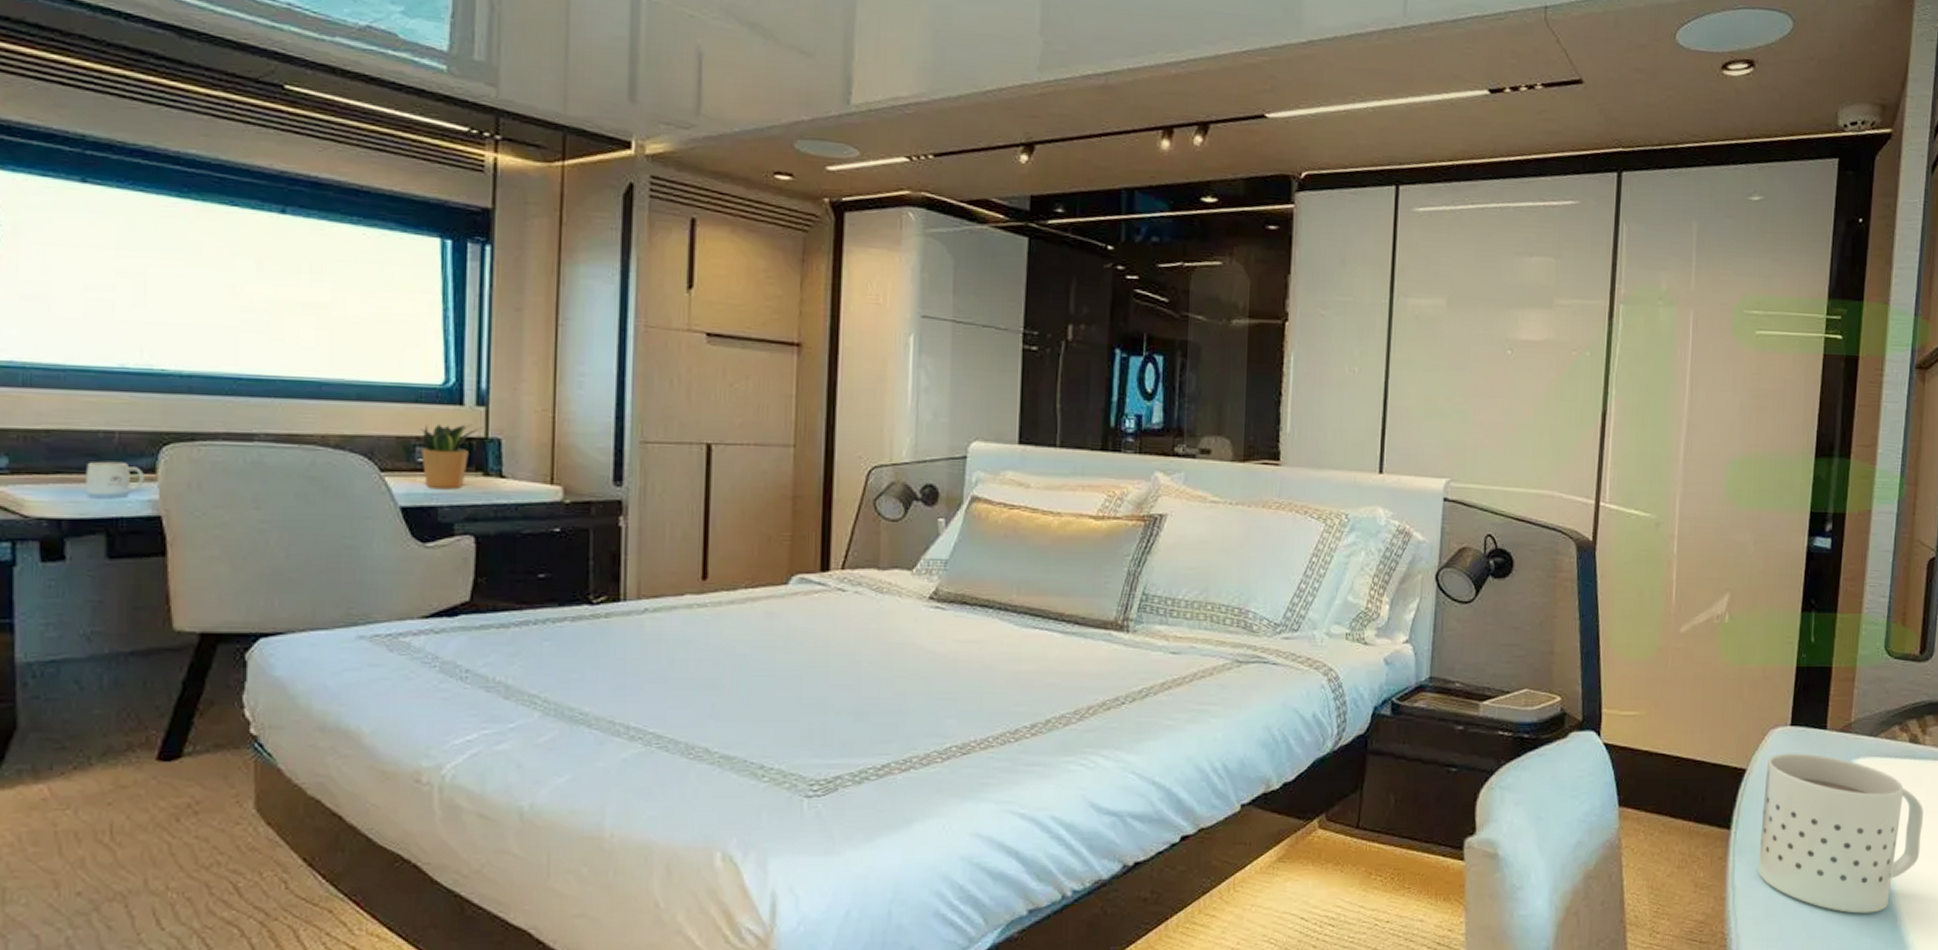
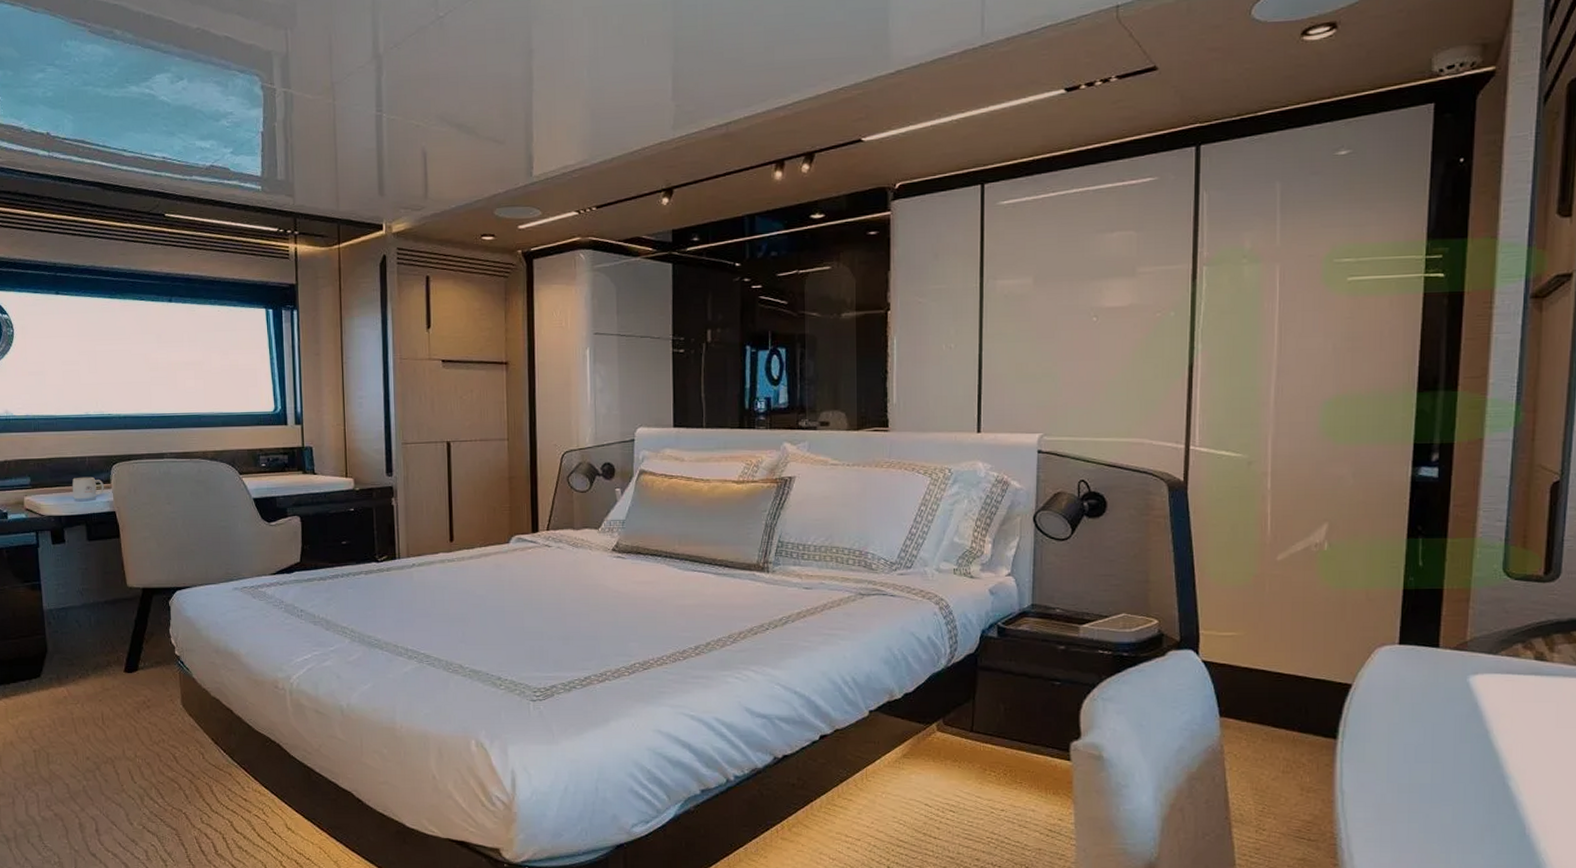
potted plant: present [420,424,483,490] -> none [261,438,301,485]
mug: present [1757,753,1923,914] -> none [1367,670,1553,821]

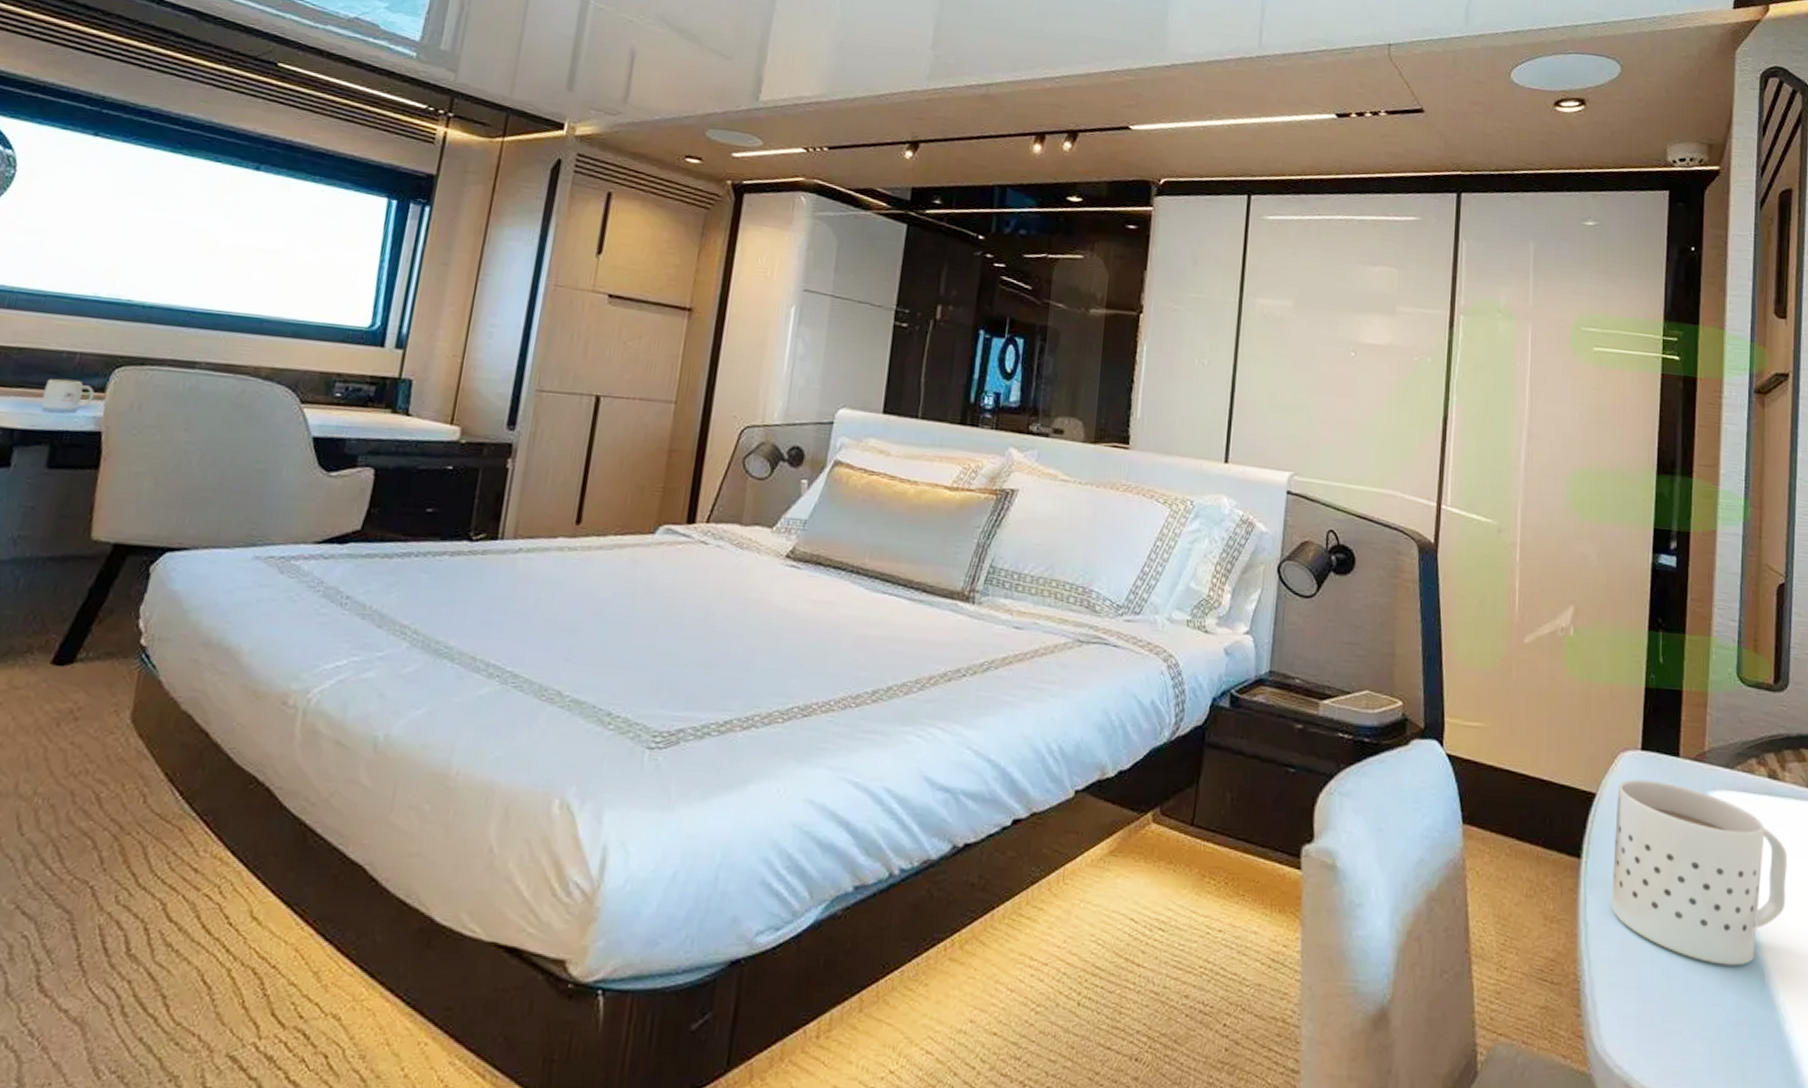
mug: none [1367,670,1553,821] -> present [1611,779,1787,966]

